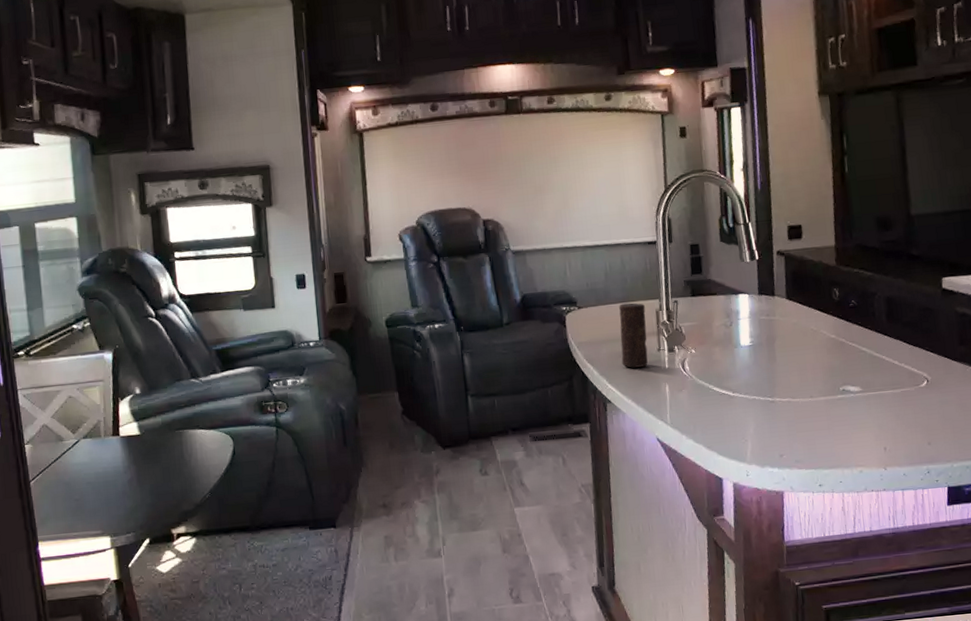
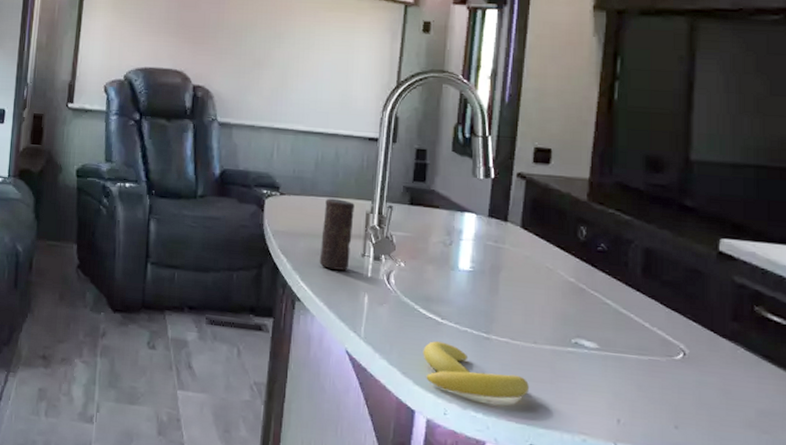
banana: none [721,413,812,455] -> present [423,341,529,399]

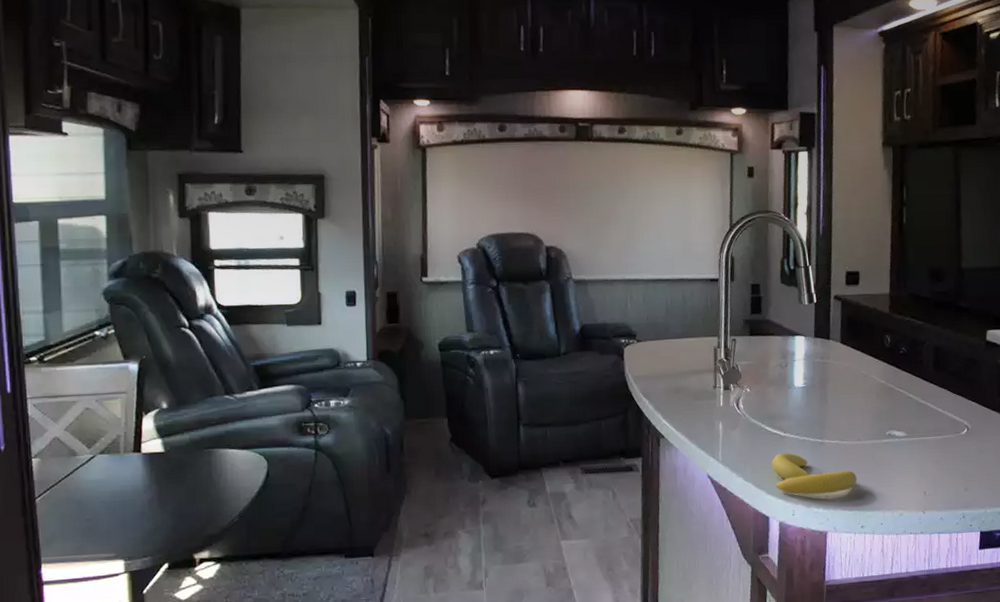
candle: present [319,198,355,270] -> none [677,339,704,404]

